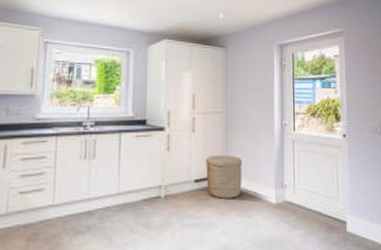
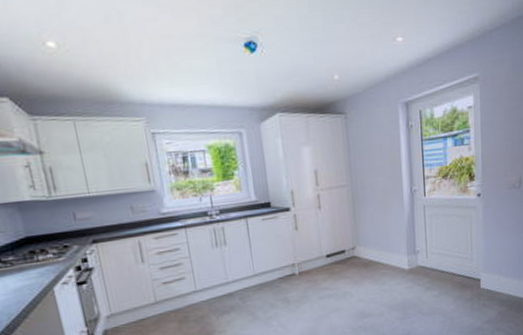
basket: present [205,155,243,199] -> none [334,227,374,270]

